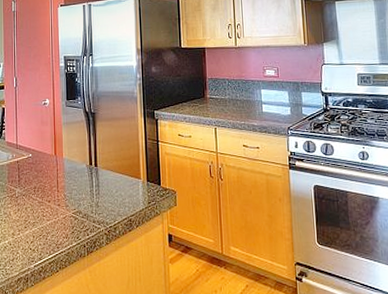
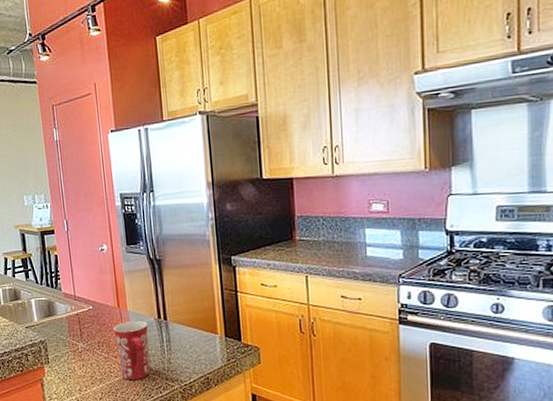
mug: none [49,167,80,223] -> present [113,320,150,379]

